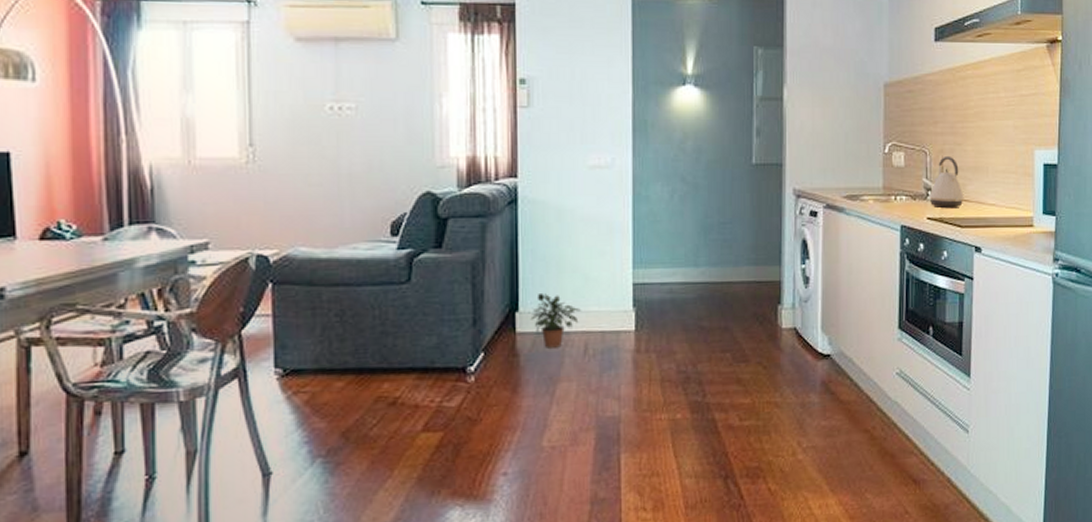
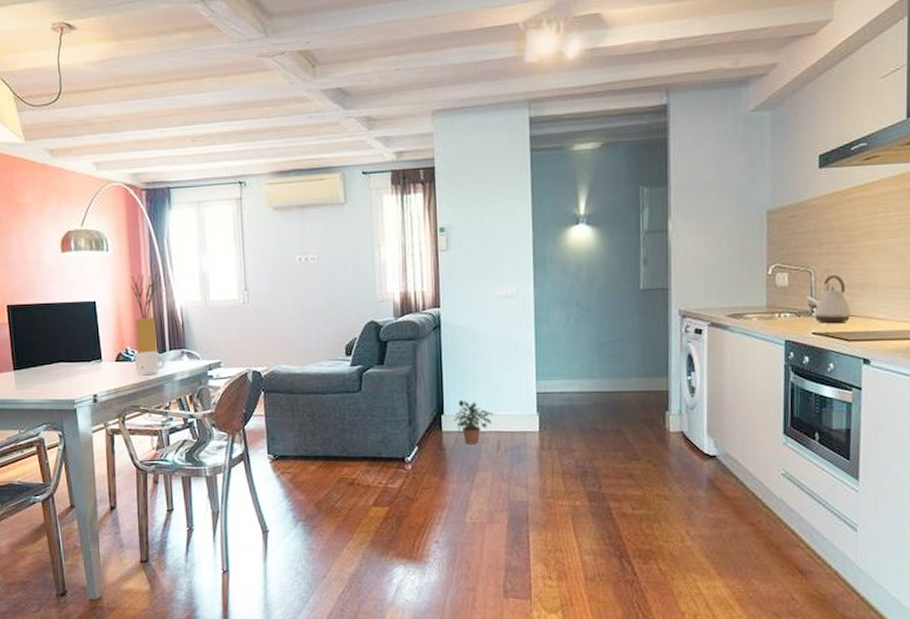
vase: none [70,114,121,228] -> present [130,271,161,353]
mug: none [70,226,122,261] -> present [134,351,165,376]

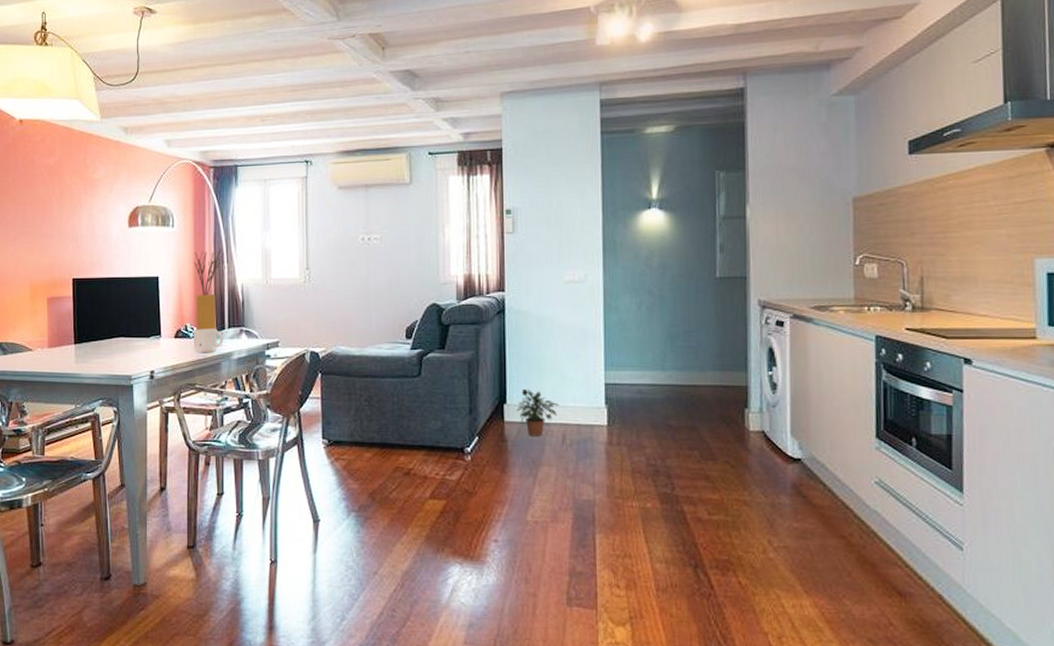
kettle: present [814,274,851,324] -> none [907,266,949,319]

